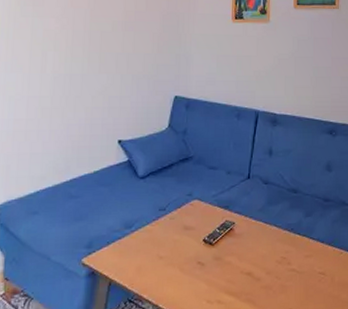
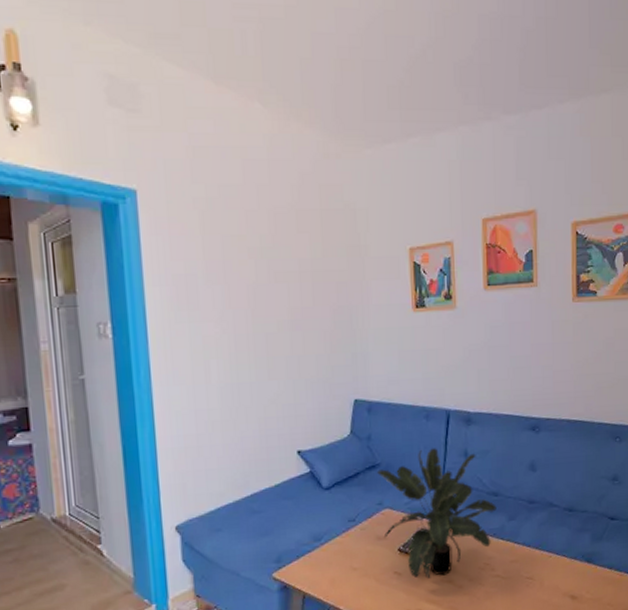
potted plant: none [188,145,295,270] -> present [376,448,497,579]

